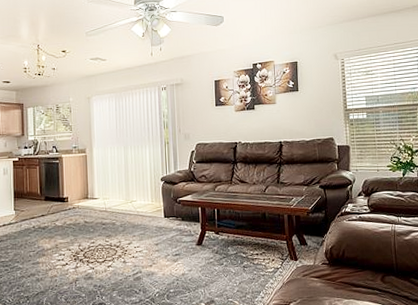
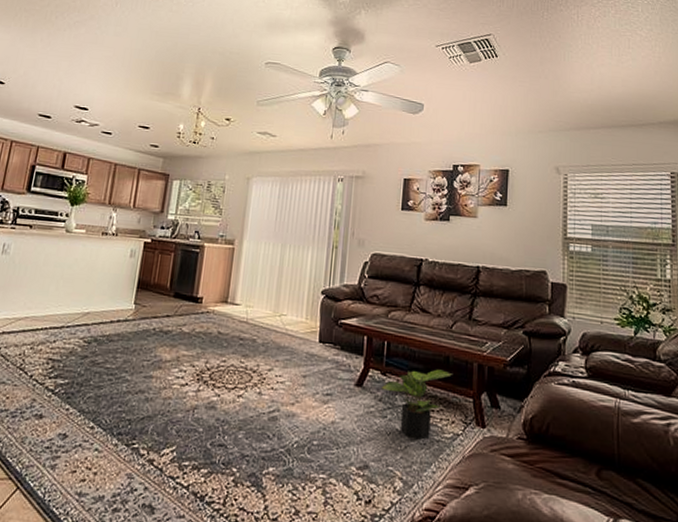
potted plant: none [216,223,270,277] -> present [381,369,453,440]

